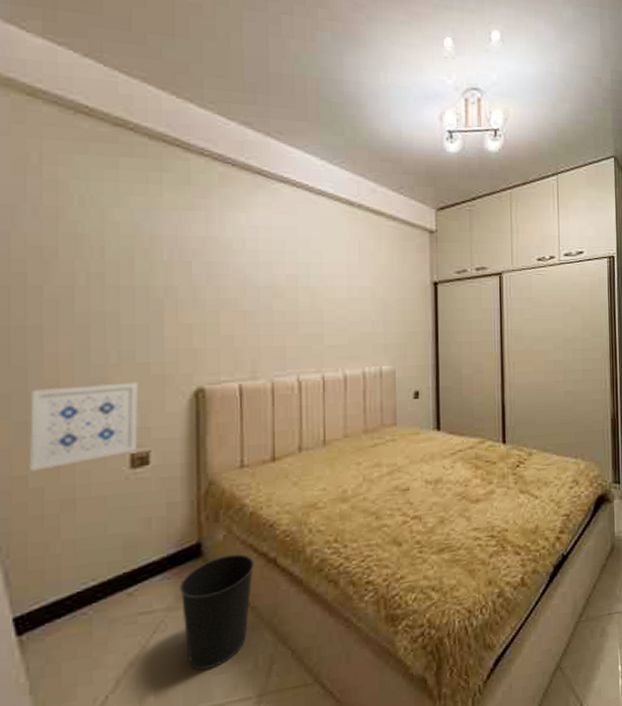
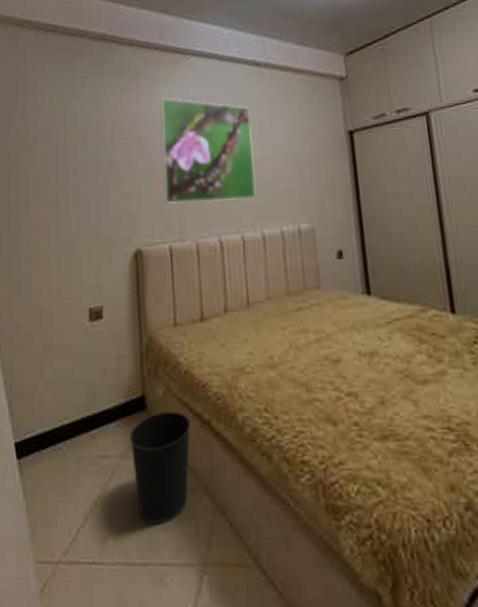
wall art: present [28,382,140,471] -> none [22,245,94,319]
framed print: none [234,222,341,341] -> present [160,97,257,204]

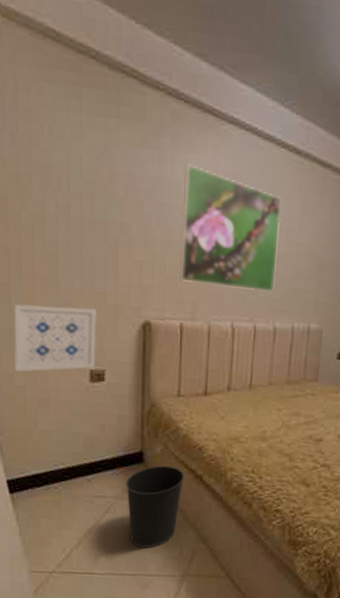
wall art: none [22,245,94,319] -> present [13,304,98,372]

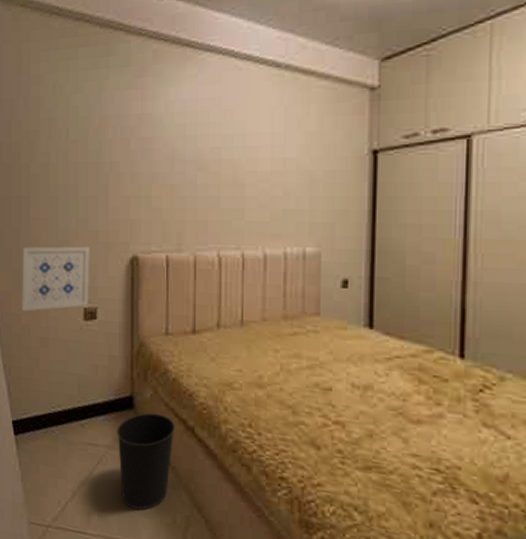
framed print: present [179,163,282,292] -> none [164,96,265,215]

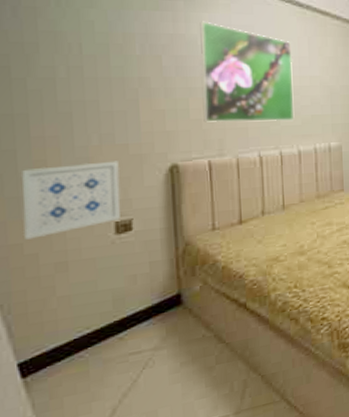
wastebasket: present [117,412,176,511] -> none [164,300,228,397]
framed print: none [164,96,265,215] -> present [200,21,295,123]

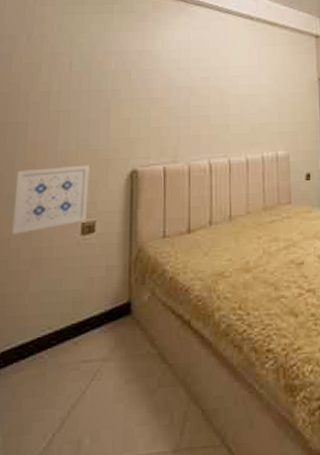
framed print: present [200,21,295,123] -> none [162,38,243,131]

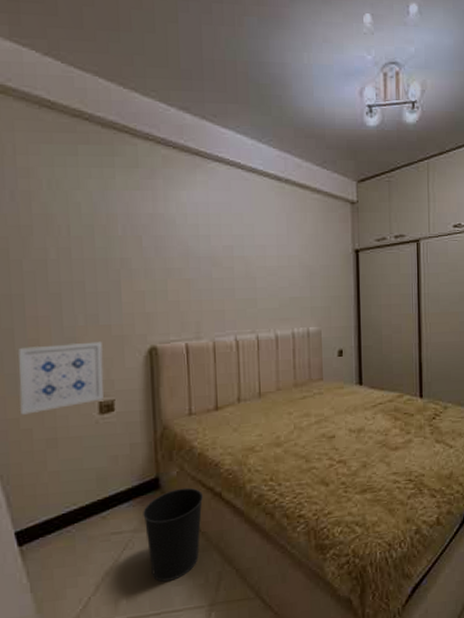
wastebasket: none [113,314,173,420] -> present [143,487,204,582]

